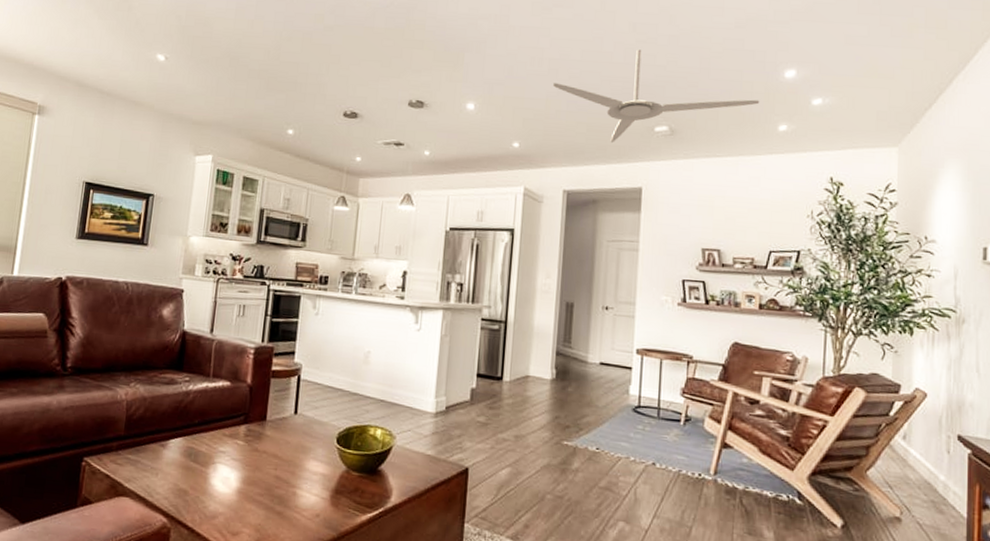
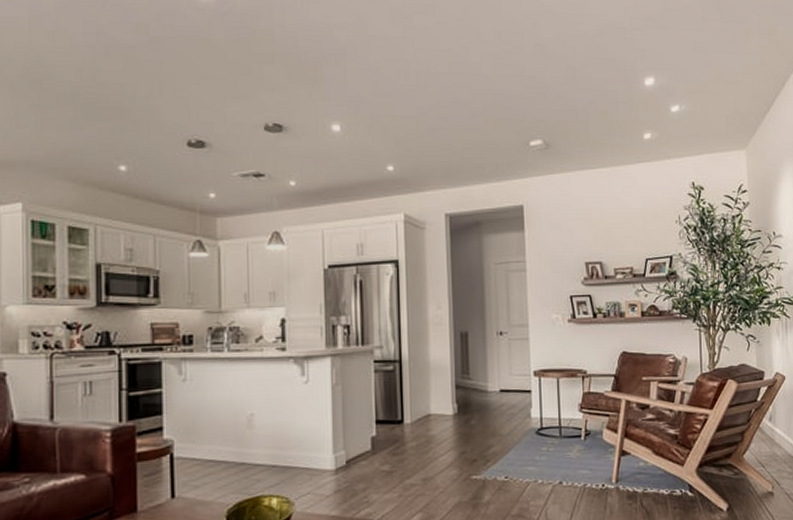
ceiling fan: present [553,49,760,144] -> none [423,60,625,161]

